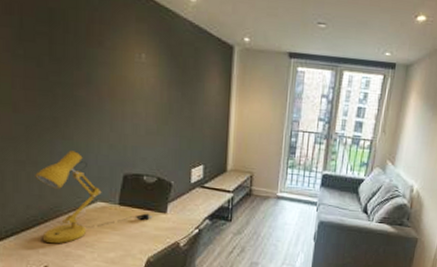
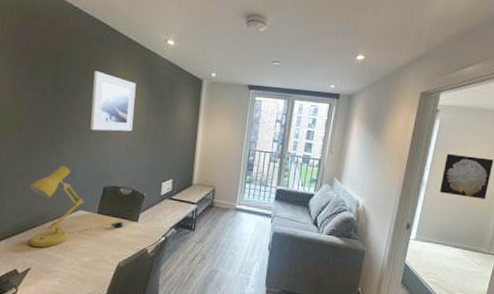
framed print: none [98,34,153,110] -> present [90,71,136,132]

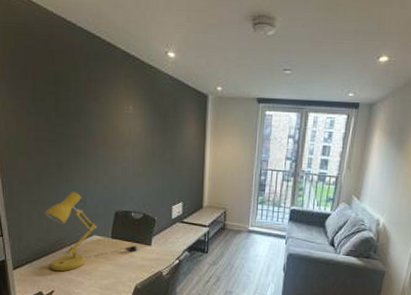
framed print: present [90,71,136,132] -> none [94,91,139,155]

